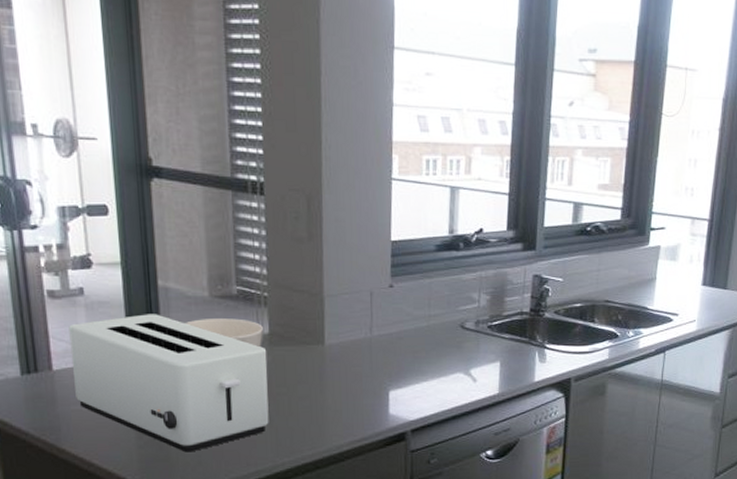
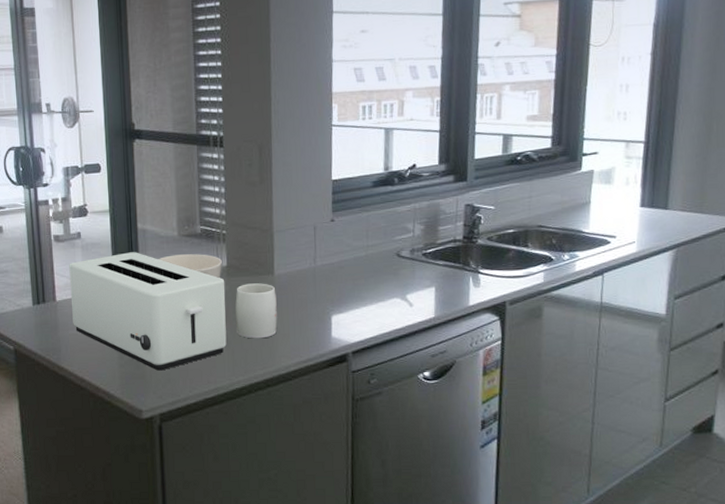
mug: none [279,354,329,416] -> present [235,283,278,339]

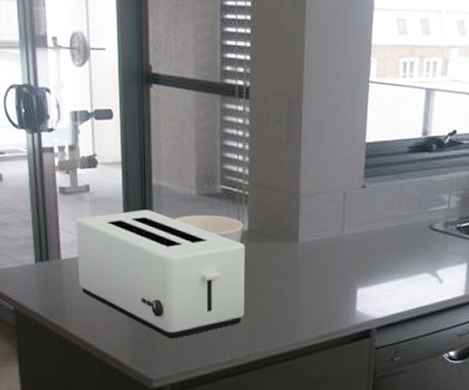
mug: present [235,283,278,339] -> none [256,250,301,310]

